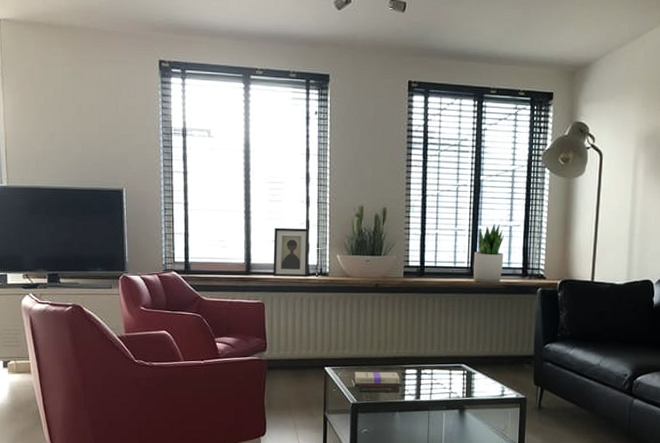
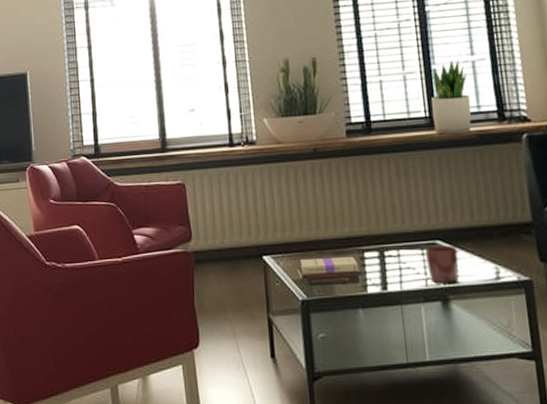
picture frame: present [273,227,309,278] -> none [189,92,233,152]
mug: none [452,368,476,397] -> present [425,245,459,284]

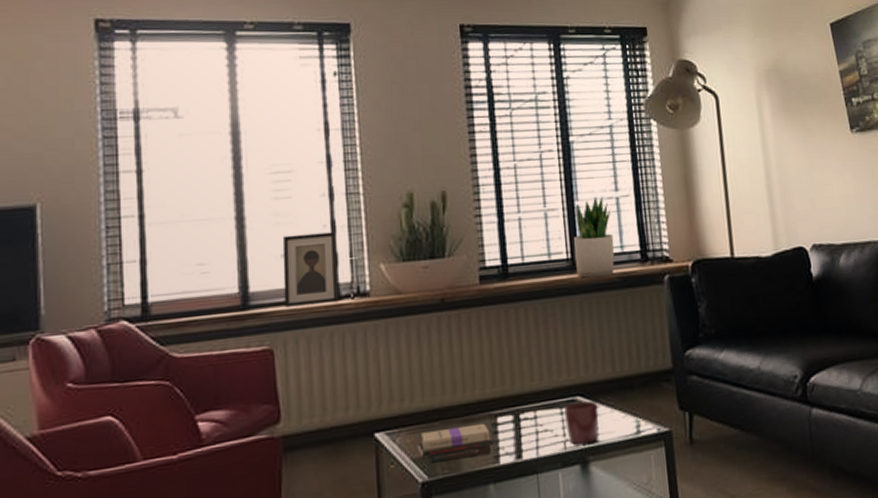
picture frame: none [189,92,233,152] -> present [282,232,340,308]

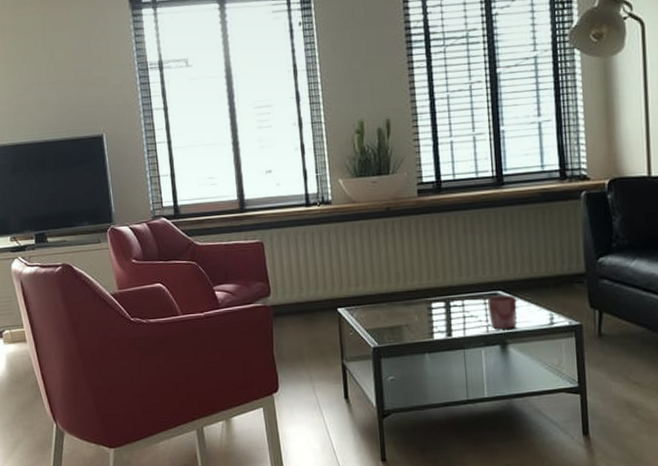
picture frame: present [282,232,340,308] -> none [266,153,309,212]
books: present [417,423,495,464] -> none [369,306,430,334]
planter: present [573,196,615,278] -> none [498,121,536,193]

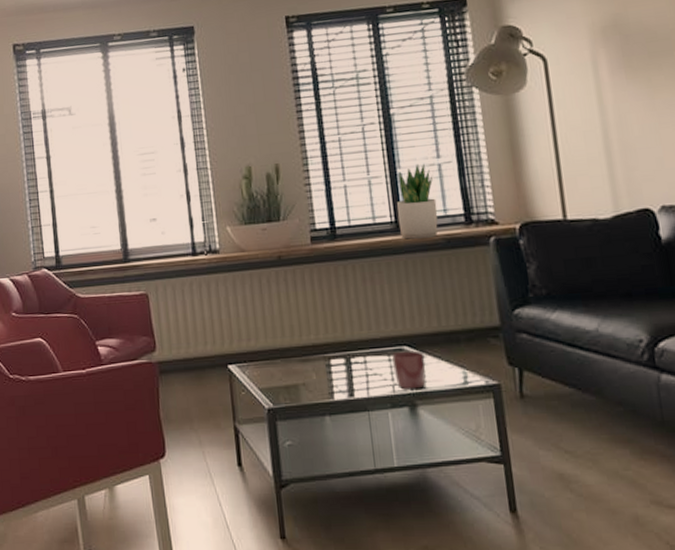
planter: none [498,121,536,193] -> present [397,163,438,239]

